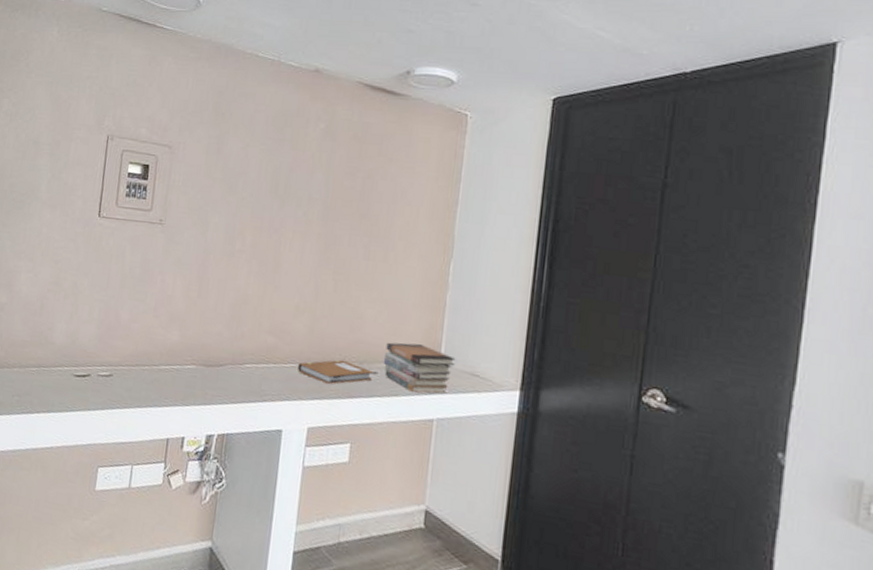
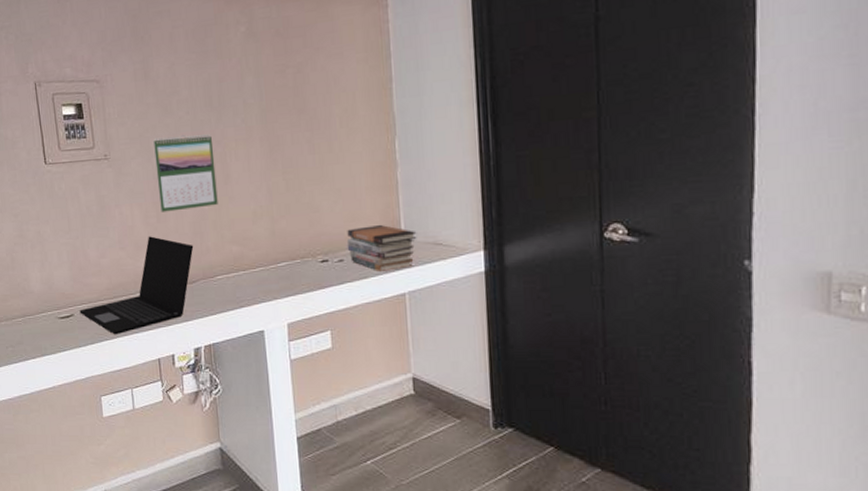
laptop: none [97,309,229,405] -> present [79,236,194,335]
calendar: none [204,213,270,292] -> present [153,134,218,212]
notebook: present [298,359,373,385] -> none [267,254,339,280]

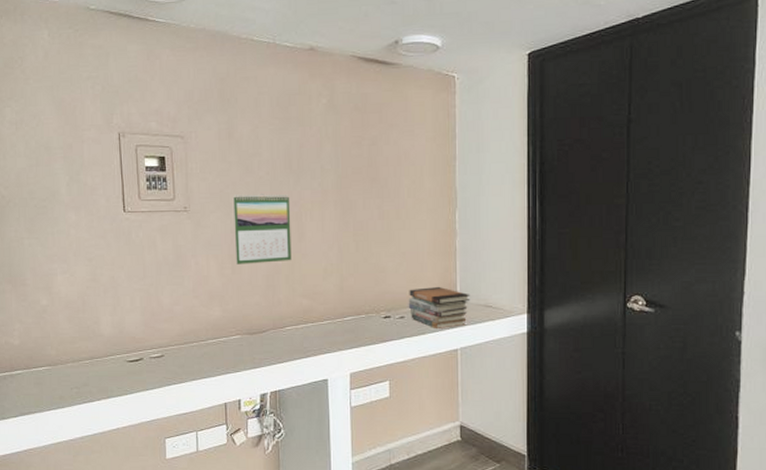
laptop: present [79,236,194,335] -> none [149,286,266,380]

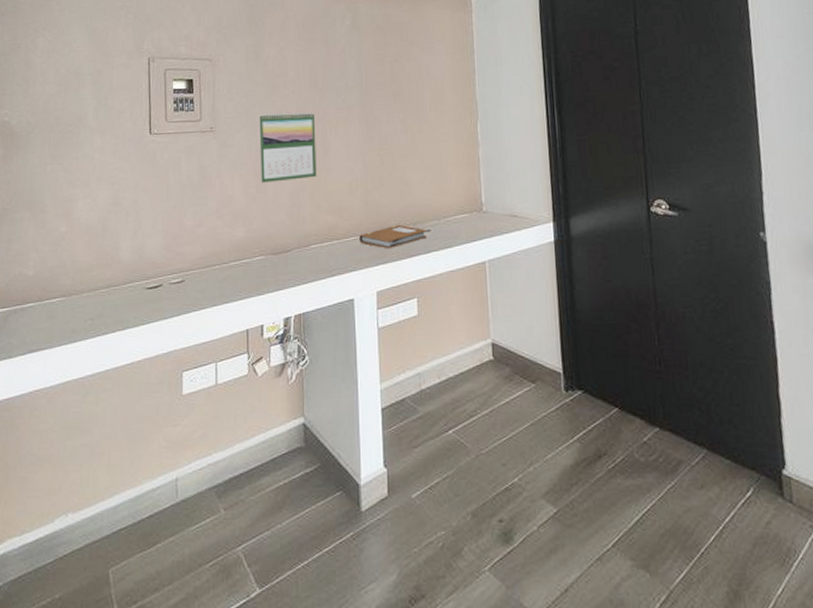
notebook: none [334,310,400,334] -> present [359,224,427,249]
book stack: present [408,287,471,328] -> none [433,198,496,241]

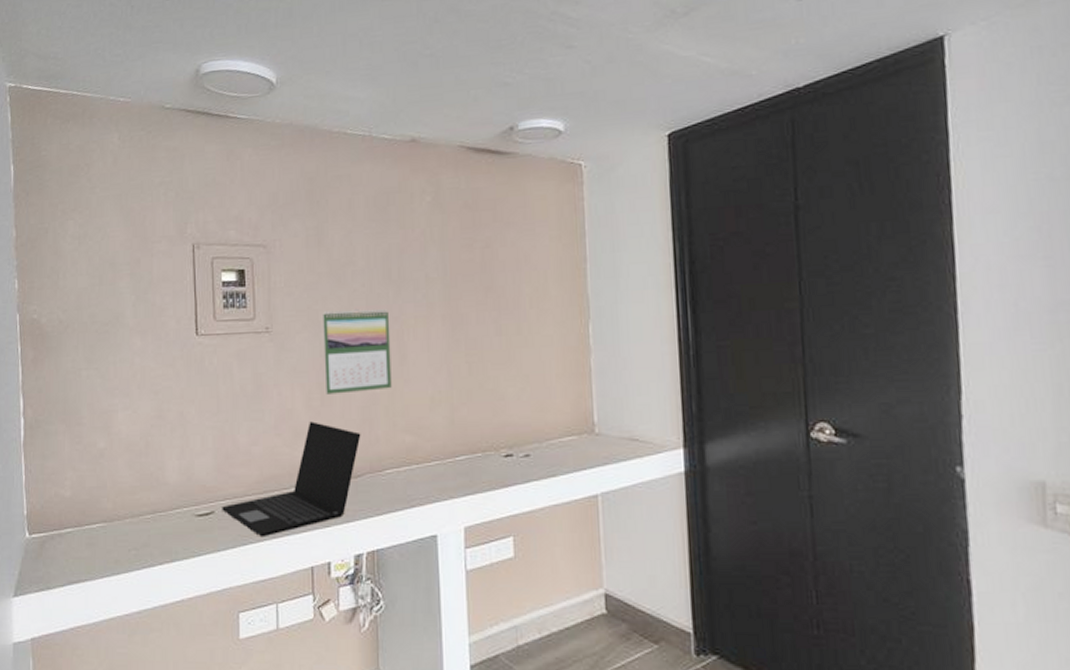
laptop: none [169,206,291,306] -> present [222,421,361,537]
notebook: present [359,224,427,249] -> none [443,447,525,477]

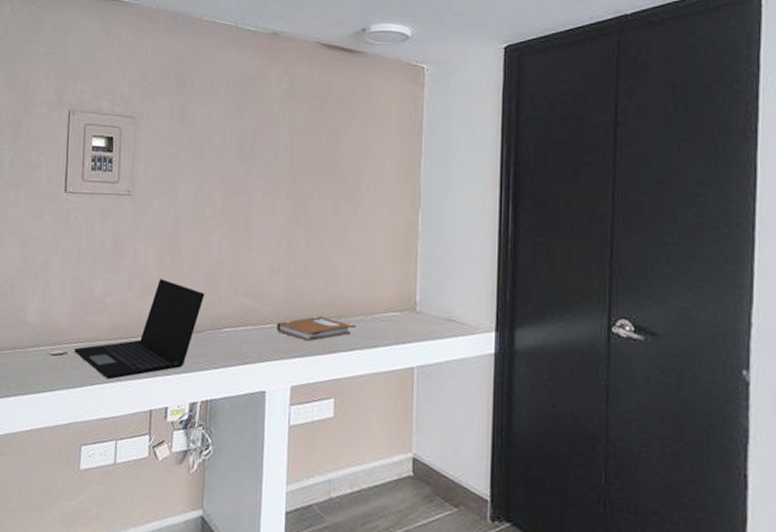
calendar: present [323,309,392,394] -> none [176,180,239,256]
notebook: none [443,447,525,477] -> present [277,316,351,342]

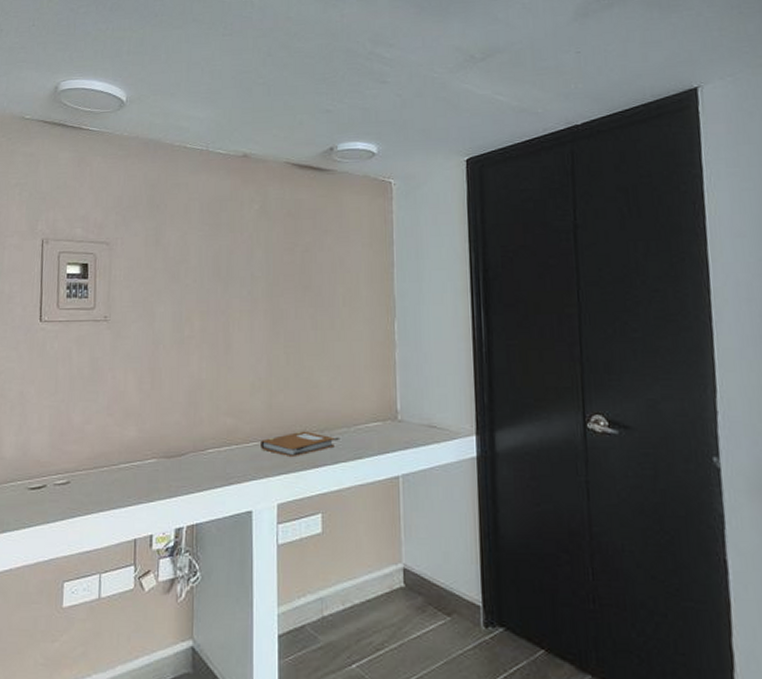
laptop: present [74,279,205,380] -> none [53,403,187,511]

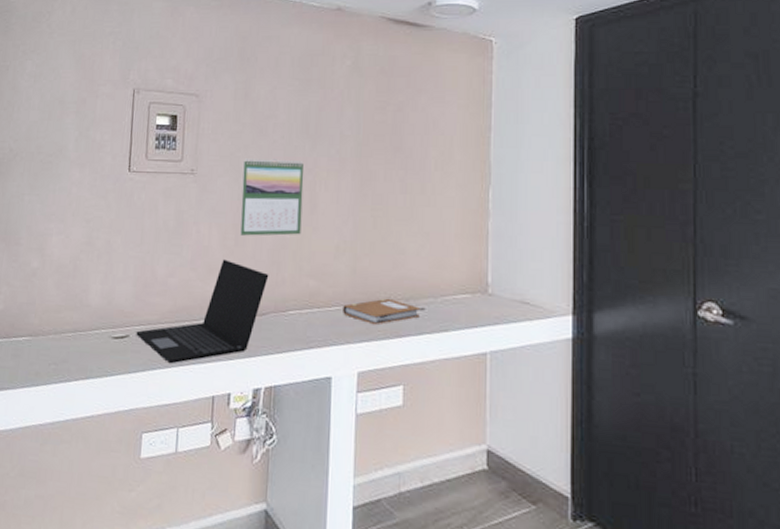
laptop: none [53,403,187,511] -> present [136,259,269,364]
calendar: none [156,302,217,379] -> present [240,158,304,236]

